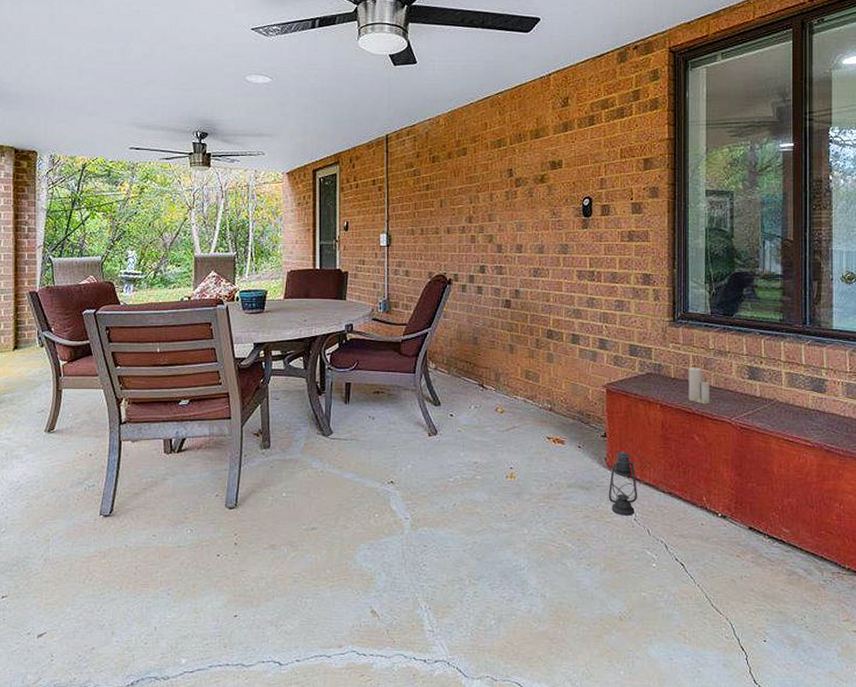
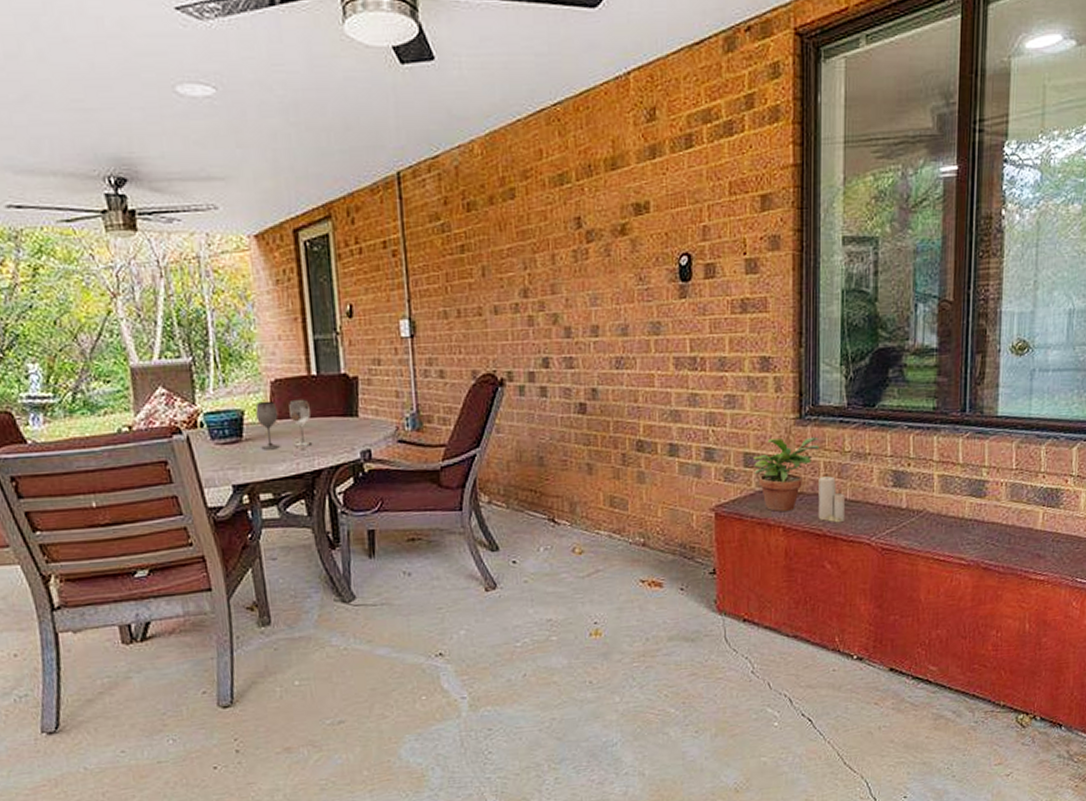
wineglass: none [275,285,314,320] -> present [255,399,313,450]
lantern: present [608,450,638,516] -> none [719,588,756,669]
potted plant: none [637,335,690,393] -> present [754,436,820,512]

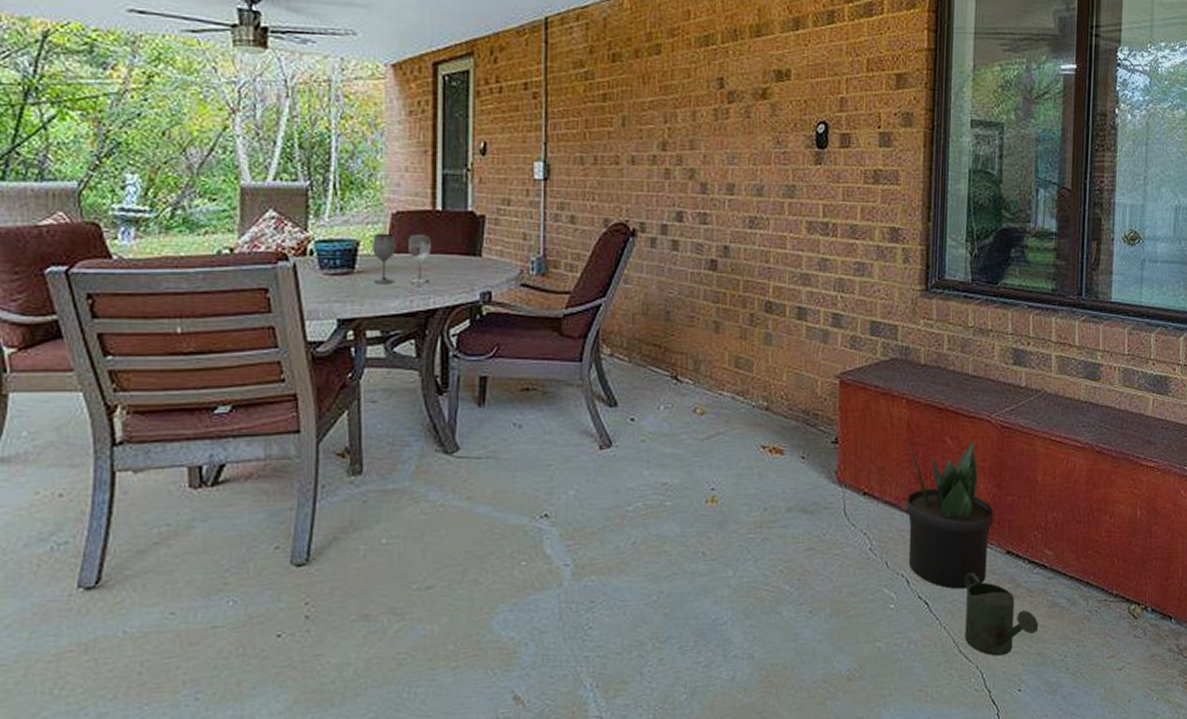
potted plant: present [754,436,820,512] -> none [880,308,945,384]
planter: none [785,565,876,707] -> present [906,438,994,590]
candle: present [818,474,846,523] -> none [941,347,968,398]
watering can: none [847,690,924,767] -> present [964,572,1039,656]

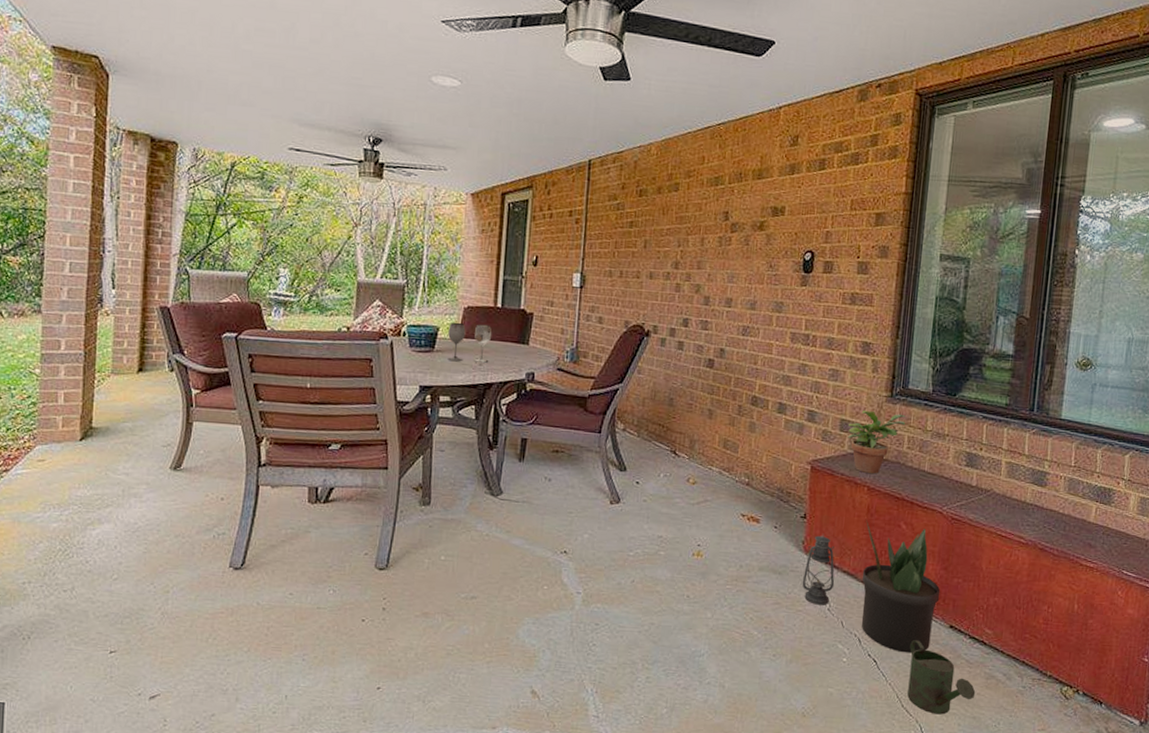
lantern: none [838,459,875,545] -> present [802,533,835,605]
potted plant: none [880,308,945,384] -> present [847,410,906,474]

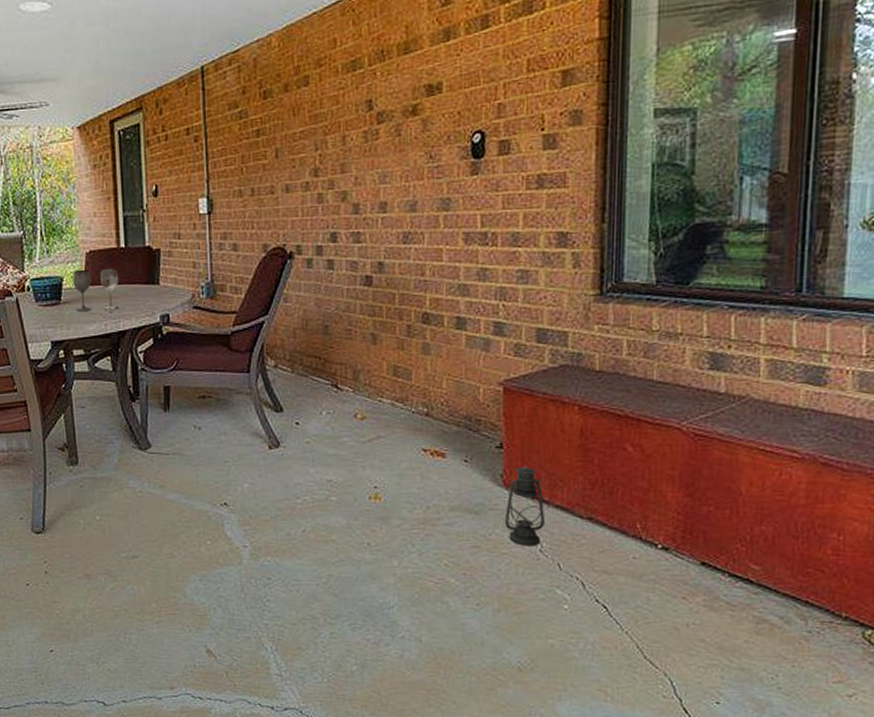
potted plant: present [847,410,906,474] -> none [547,314,623,390]
planter: present [861,520,941,653] -> none [580,444,686,597]
watering can: present [907,640,976,715] -> none [649,581,742,667]

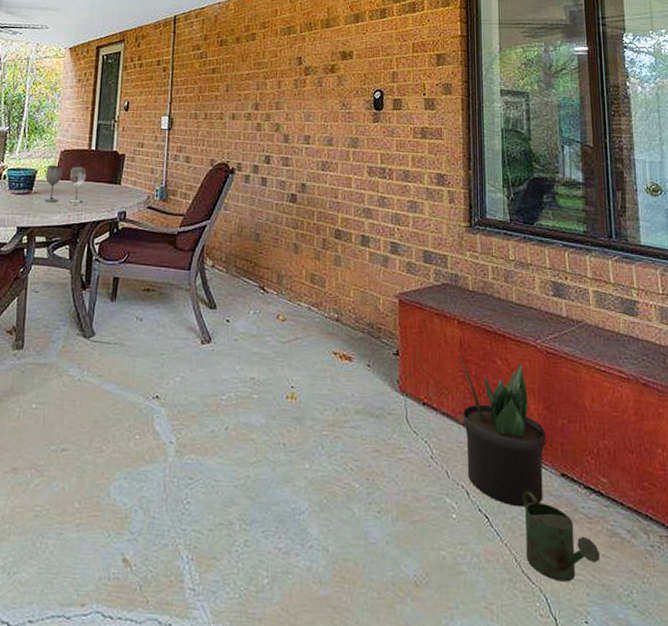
lantern: present [504,464,546,546] -> none [401,371,435,452]
planter: none [580,444,686,597] -> present [460,356,547,507]
watering can: none [649,581,742,667] -> present [522,491,601,582]

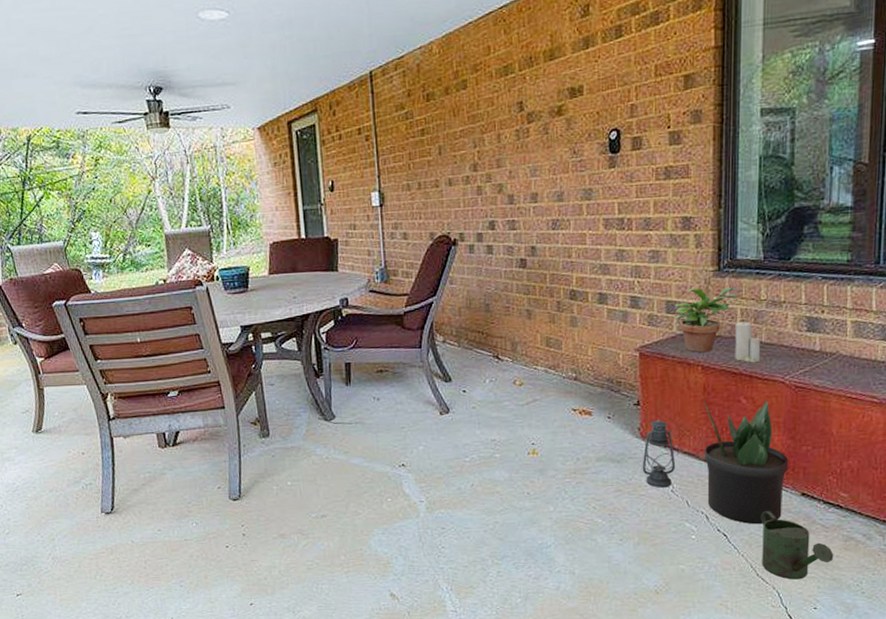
wineglass: present [44,165,87,203] -> none [258,257,302,298]
lantern: none [401,371,435,452] -> present [642,418,676,488]
potted plant: none [432,240,488,307] -> present [675,287,737,353]
candle: none [488,277,513,323] -> present [735,319,761,363]

